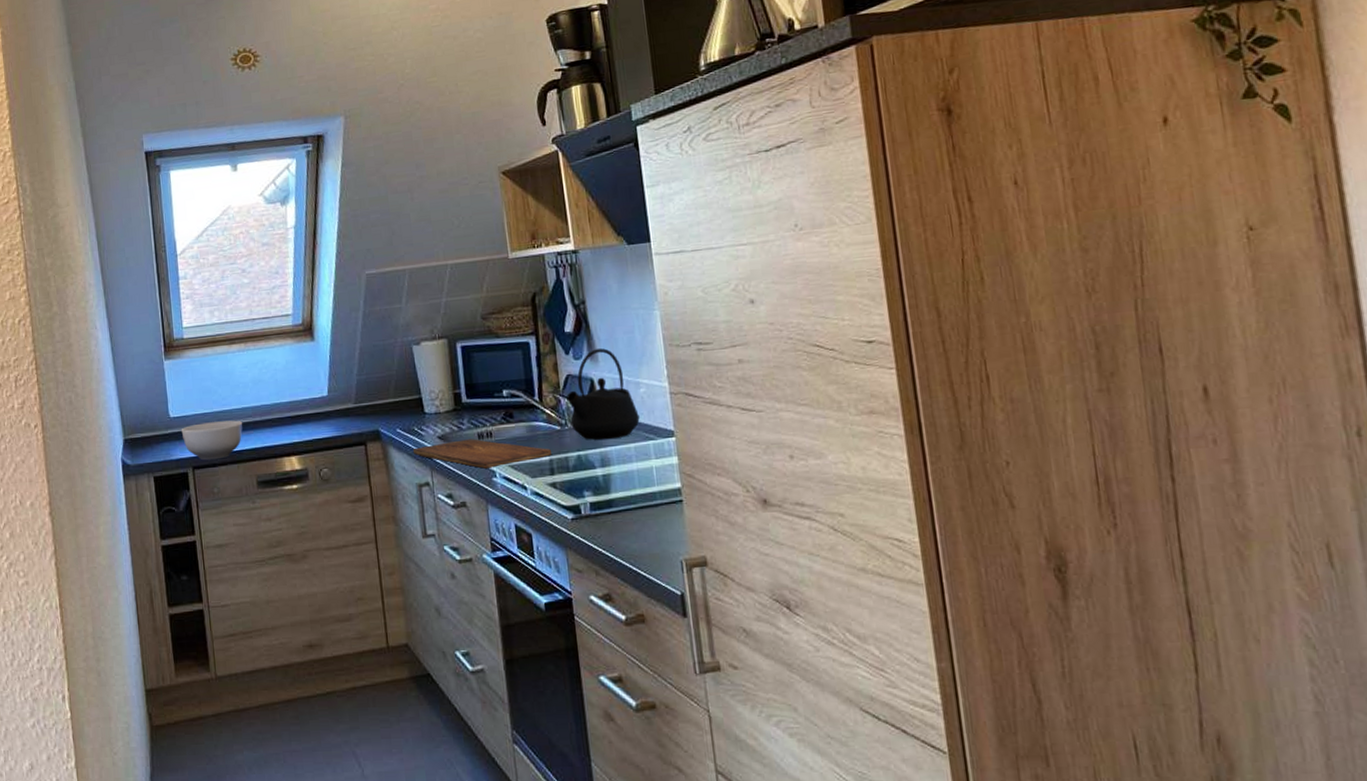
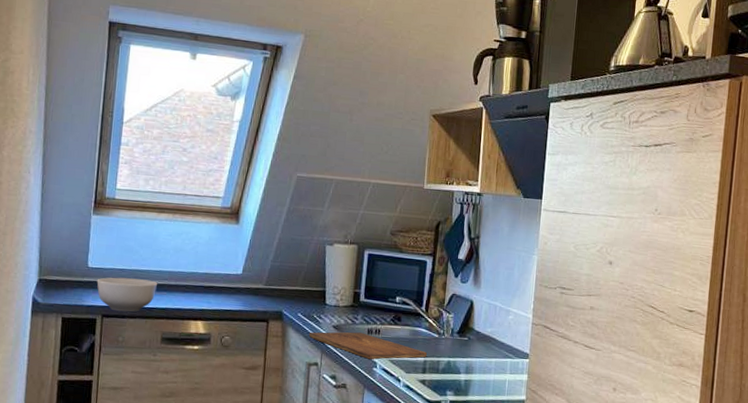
kettle: present [566,348,640,440] -> none [447,277,504,353]

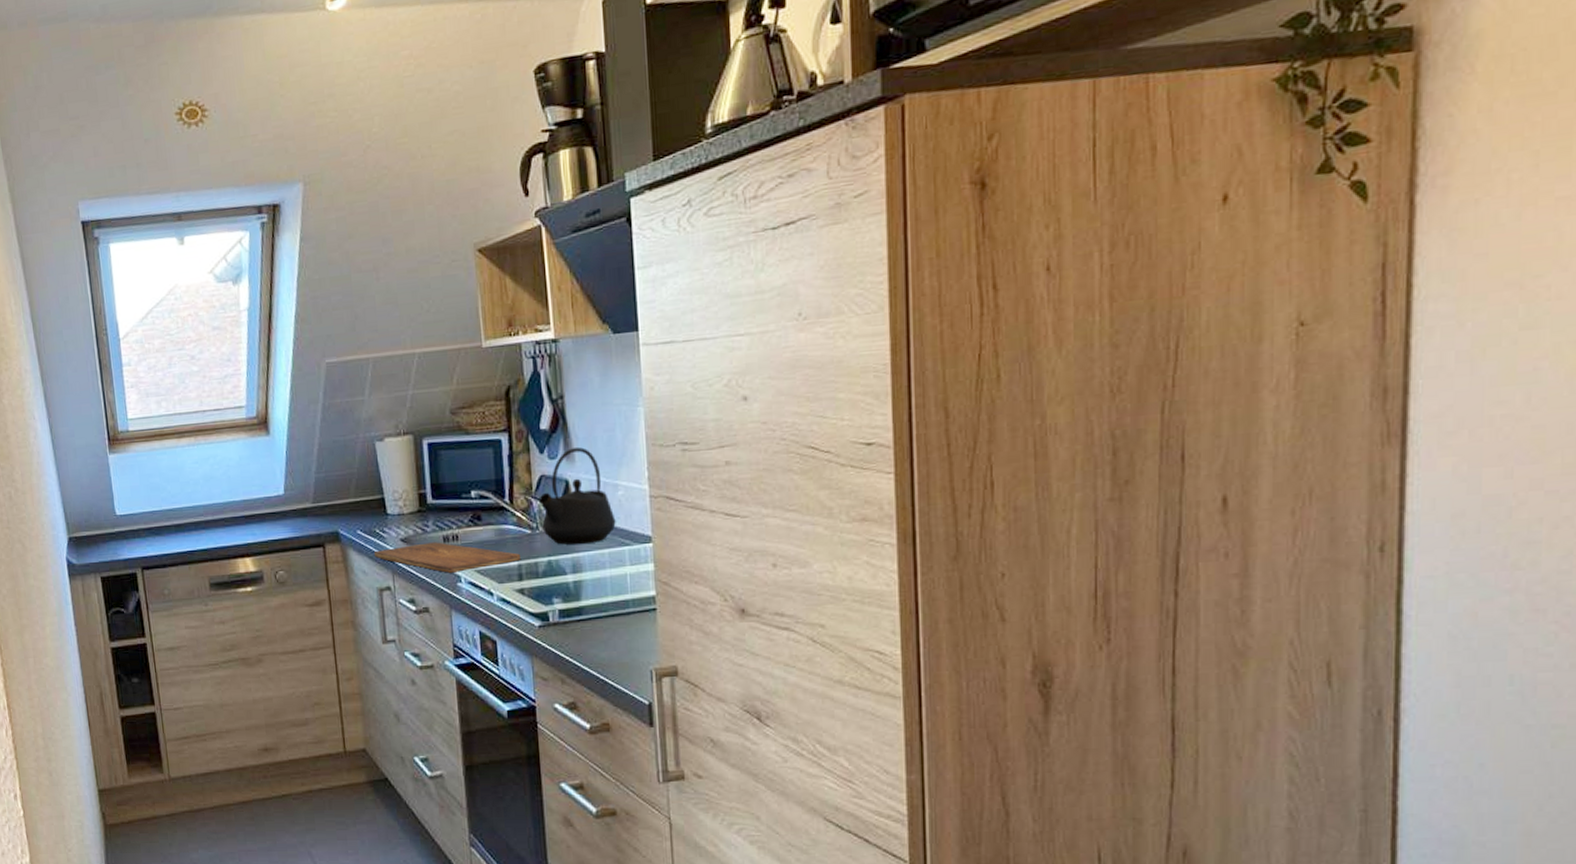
bowl: present [97,277,158,312] -> none [128,519,194,561]
kettle: none [447,277,504,353] -> present [539,447,616,545]

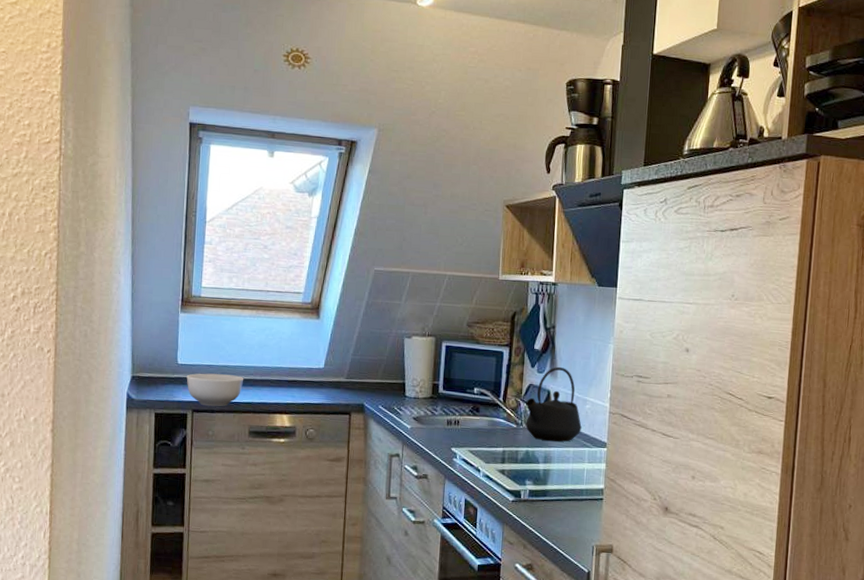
bowl: none [128,519,194,561] -> present [186,373,244,407]
cutting board: present [373,542,520,573] -> none [389,423,505,450]

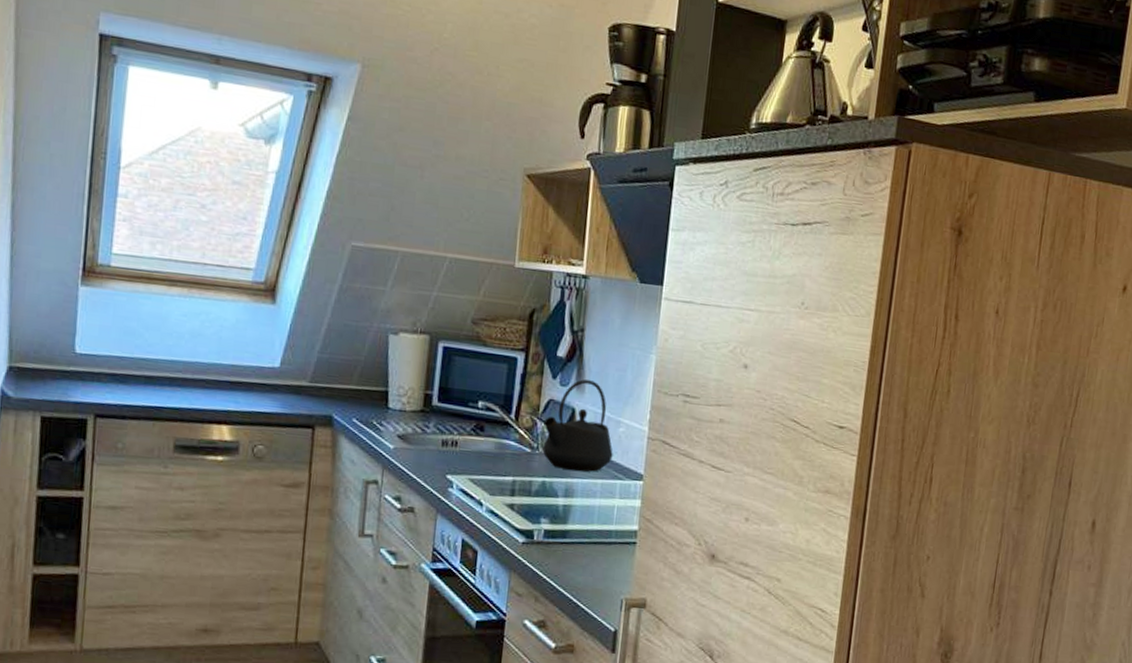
bowl: present [186,373,244,407] -> none [87,367,169,412]

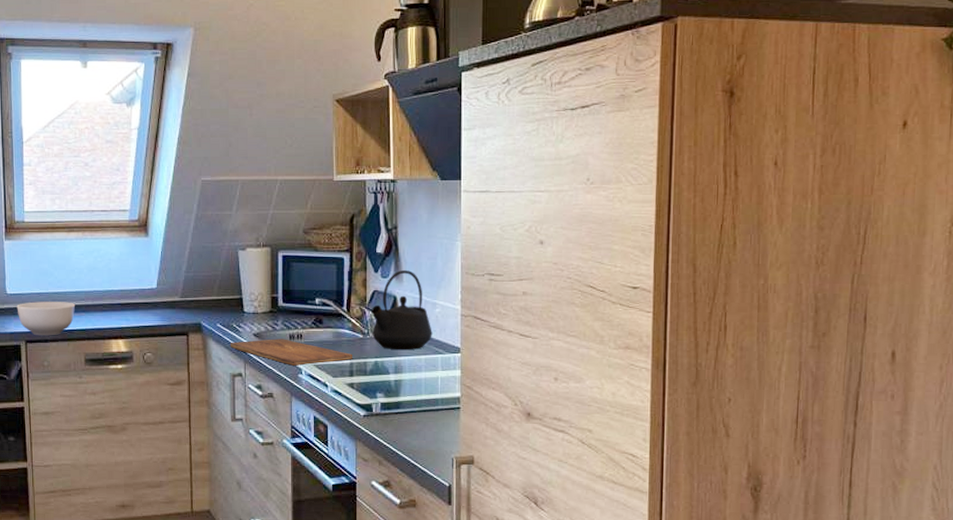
bowl: none [87,367,169,412] -> present [16,302,76,336]
cutting board: none [366,442,516,478] -> present [230,339,352,366]

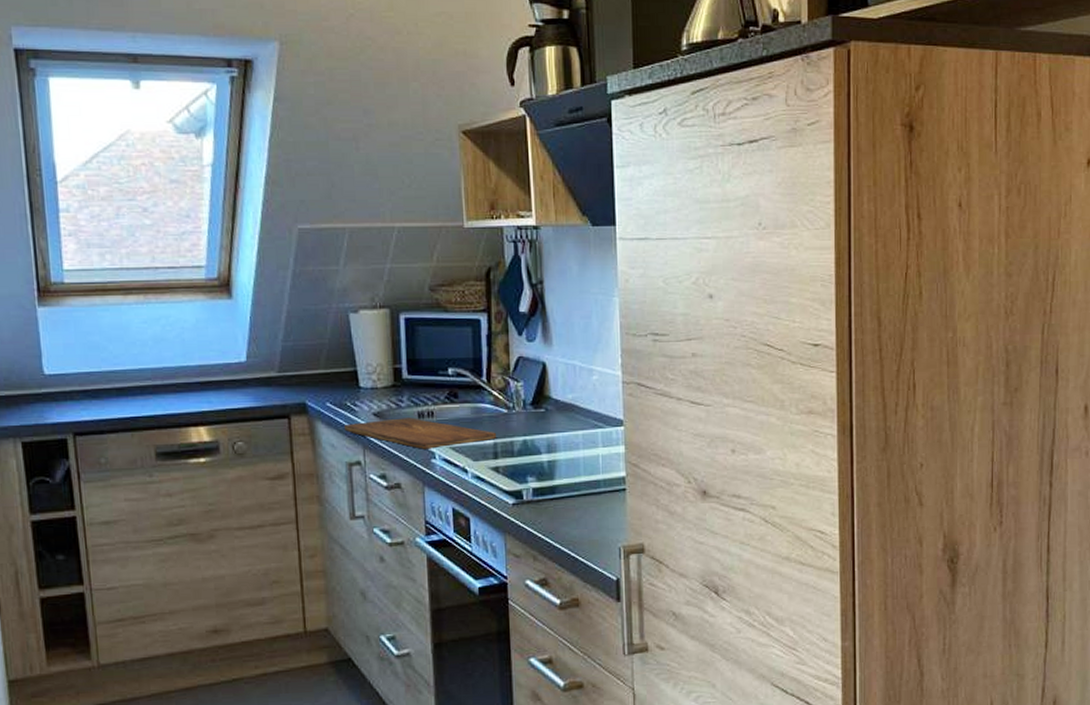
bowl: present [16,302,76,336] -> none [59,382,140,426]
kettle: present [371,270,432,350] -> none [516,332,590,425]

